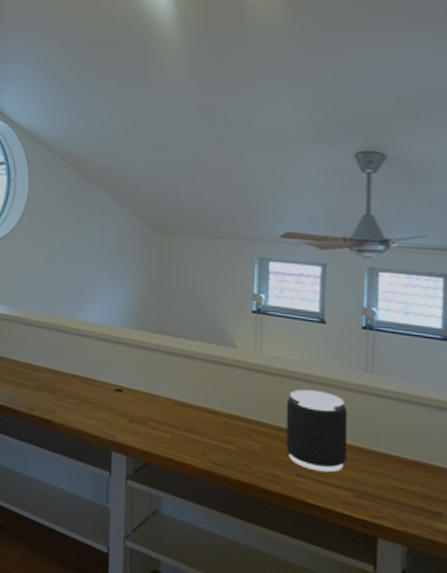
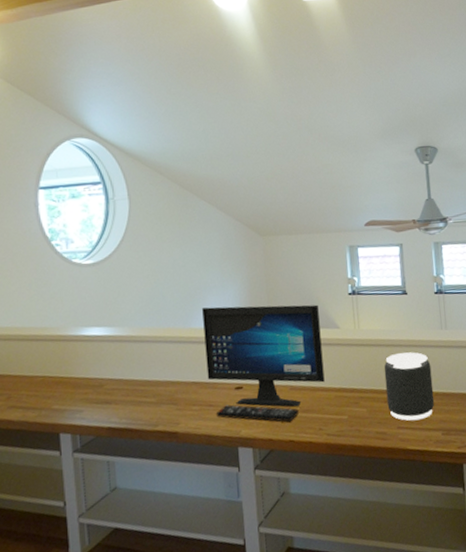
computer monitor: none [88,301,215,424] -> present [202,304,325,407]
remote control: none [92,405,180,439] -> present [215,404,299,422]

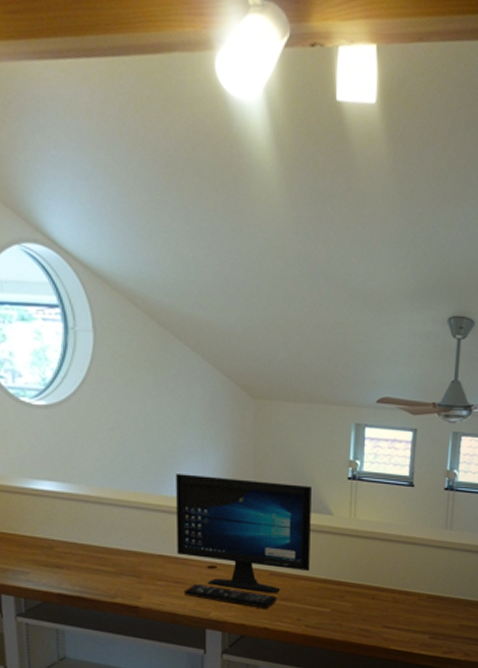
speaker: present [384,352,435,421] -> none [375,550,429,621]

